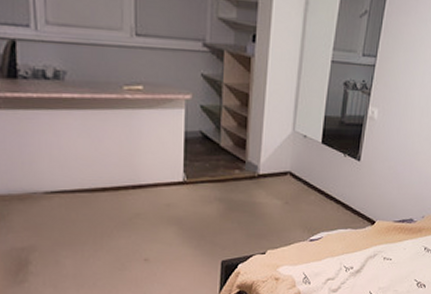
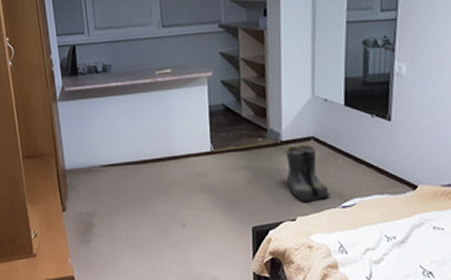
boots: none [261,178,301,235] -> present [285,144,331,201]

